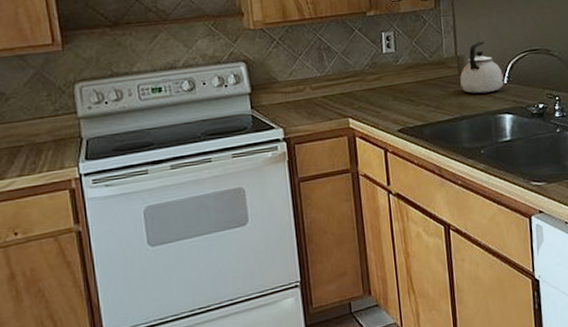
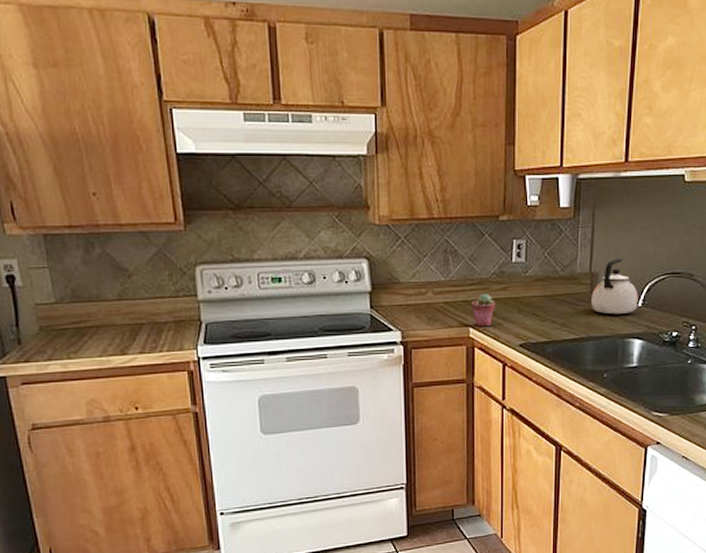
potted succulent: none [349,84,372,117] -> present [472,293,496,327]

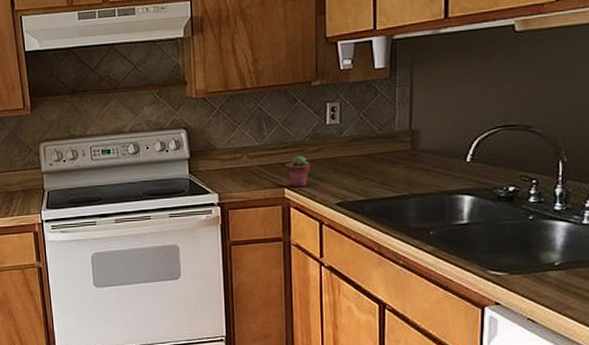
kettle: present [591,259,638,315] -> none [412,114,466,172]

